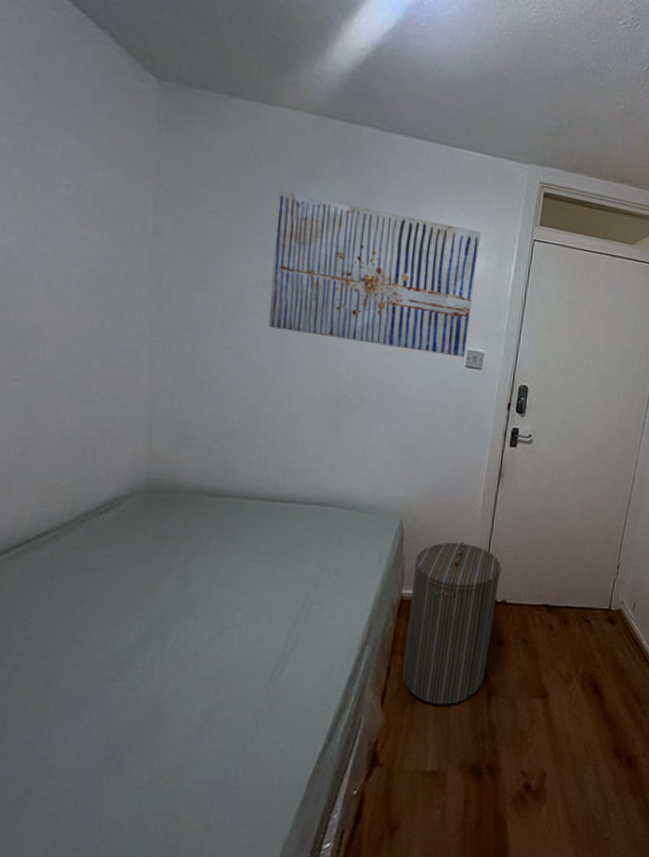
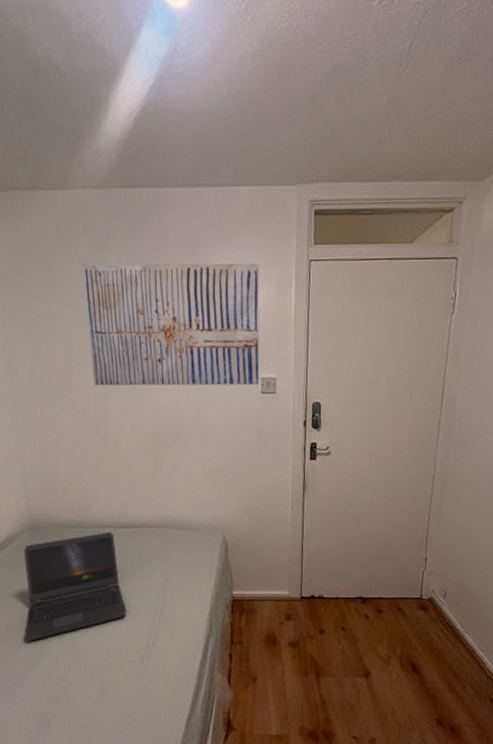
laptop computer: none [107,504,263,642] -> present [24,531,127,641]
laundry hamper: present [401,542,502,705] -> none [240,548,316,683]

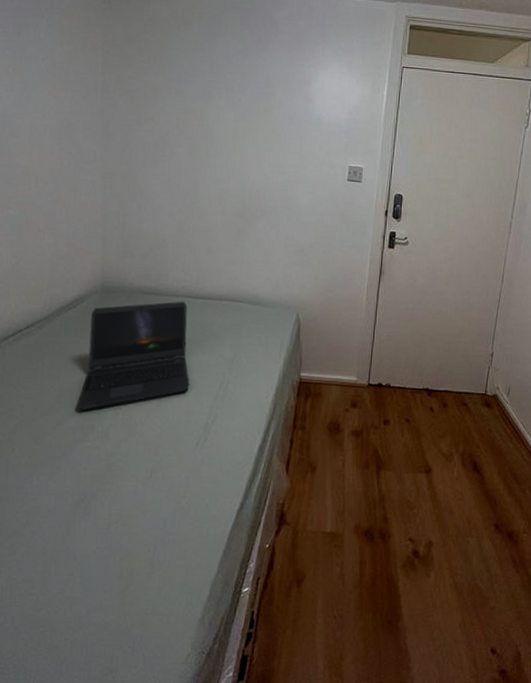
wall art: present [83,263,260,386] -> none [188,47,356,173]

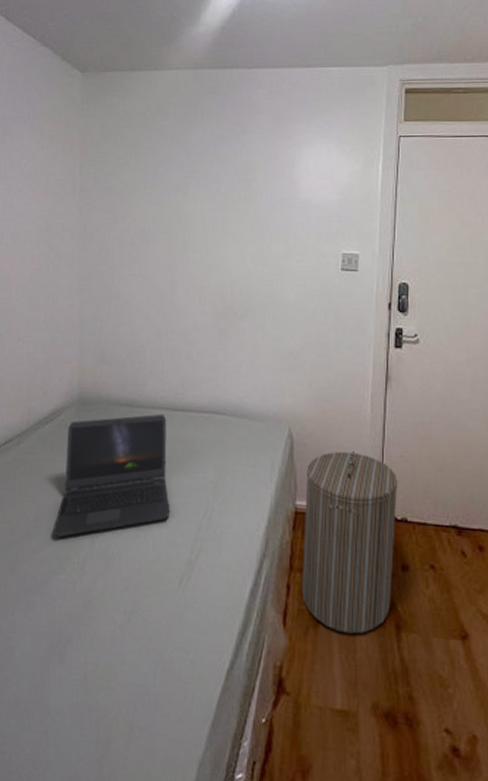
laundry hamper: none [302,332,385,475] -> present [302,451,398,634]

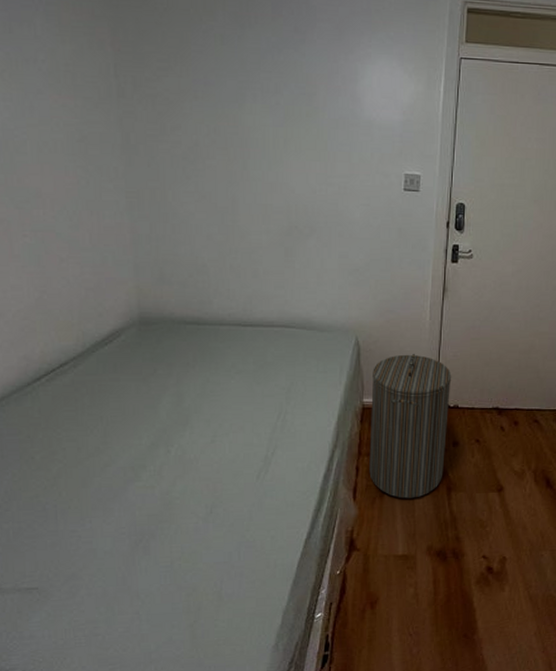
laptop computer: present [52,413,171,538] -> none [124,330,245,450]

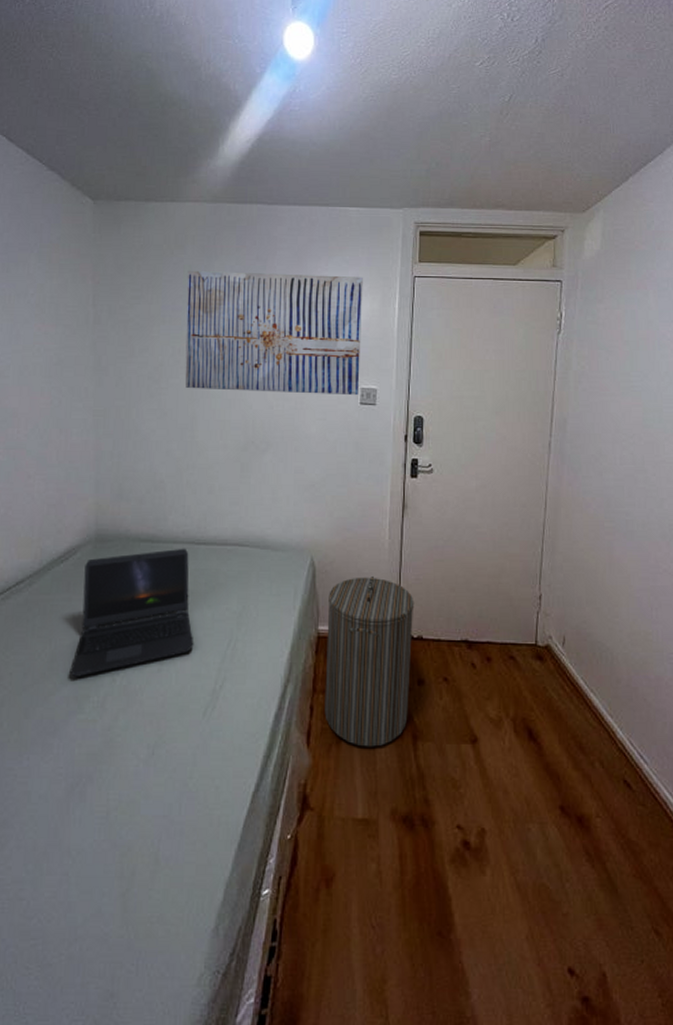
laptop computer: none [124,330,245,450] -> present [69,548,194,677]
wall art: none [219,41,408,182] -> present [185,271,363,396]

